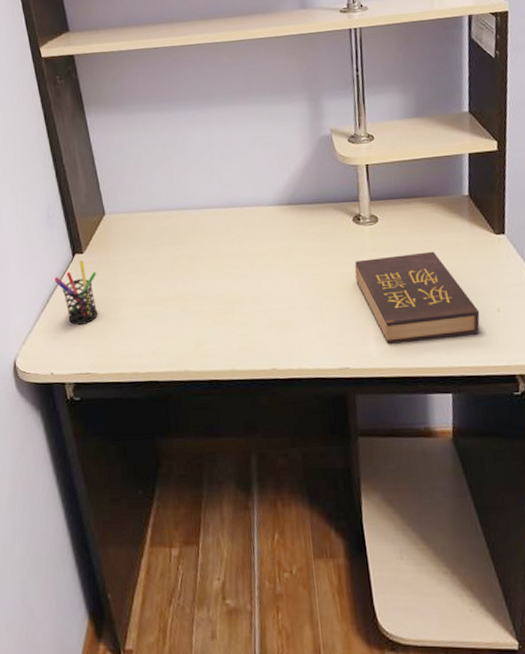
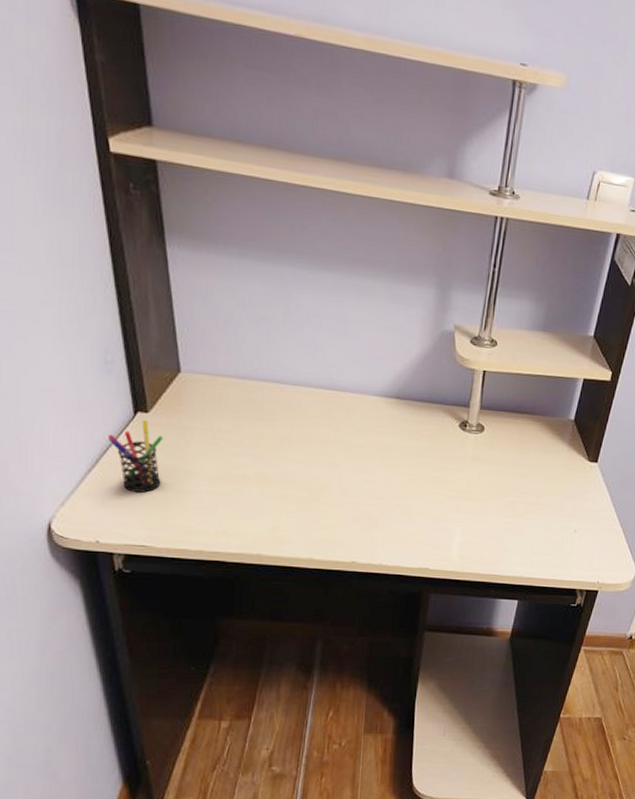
hardback book: present [354,251,480,345] -> none [451,467,559,552]

